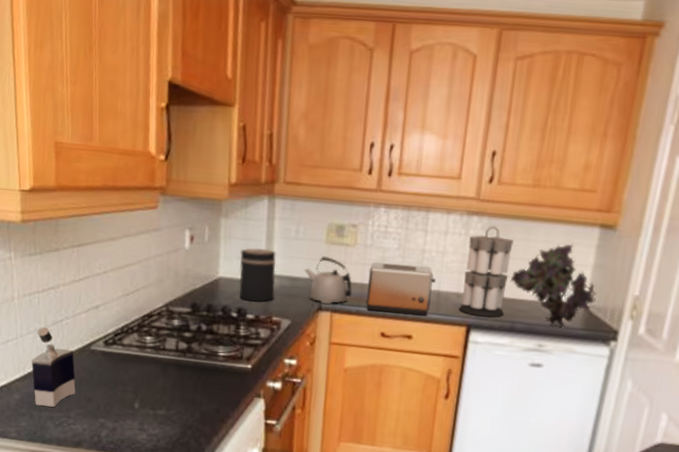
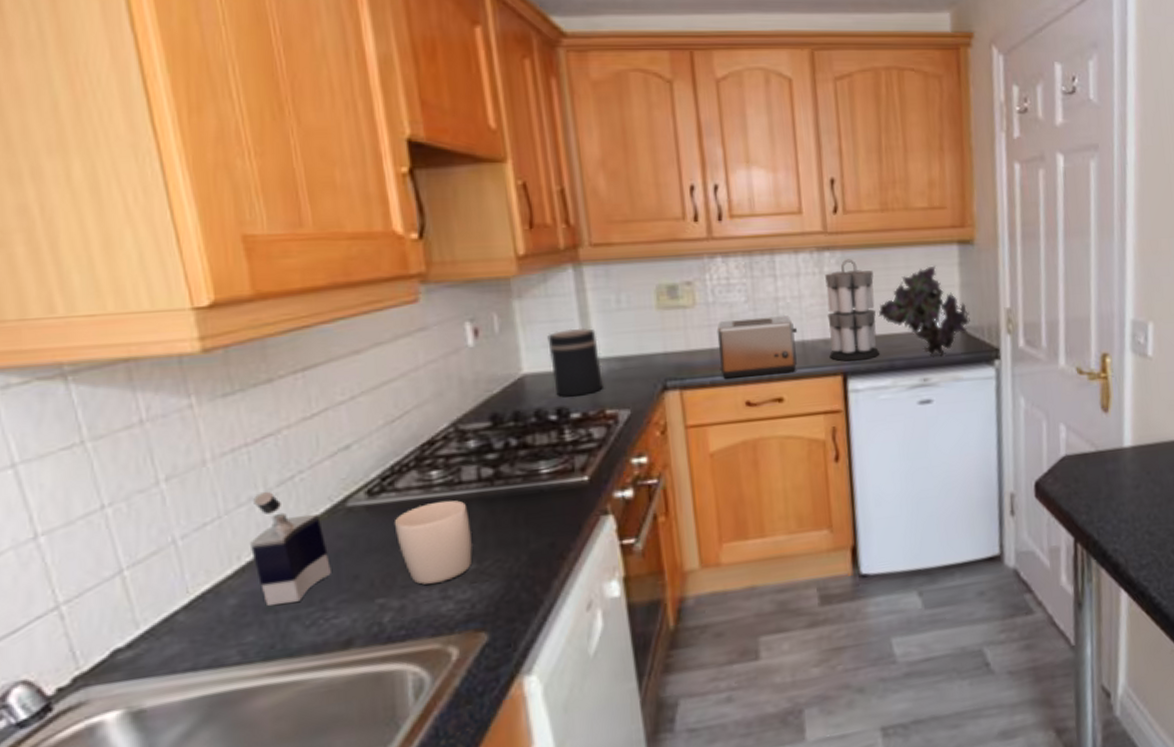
mug: none [117,359,166,418] -> present [394,500,473,585]
kettle: present [304,256,353,304] -> none [635,324,702,381]

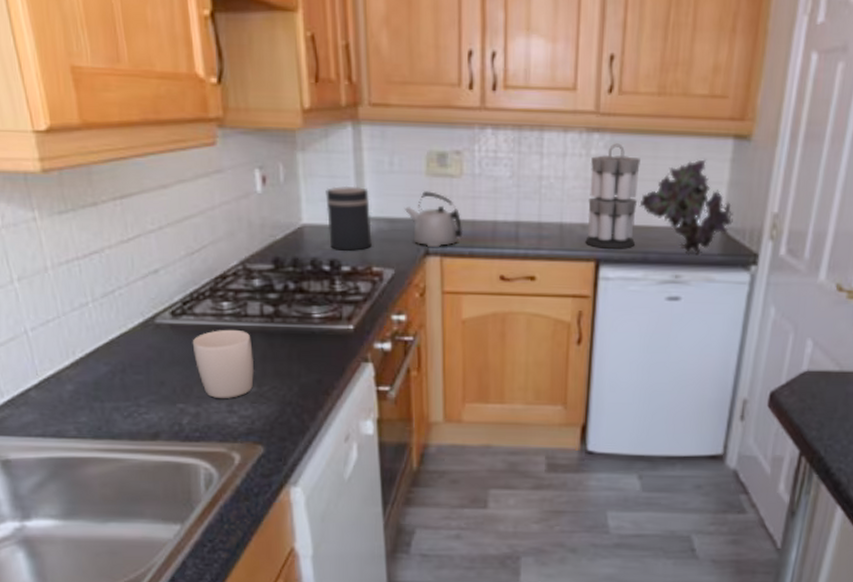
perfume bottle: present [249,492,331,607] -> none [81,301,143,397]
kettle: none [635,324,702,381] -> present [404,191,463,247]
toaster: present [716,314,798,379] -> none [479,193,558,253]

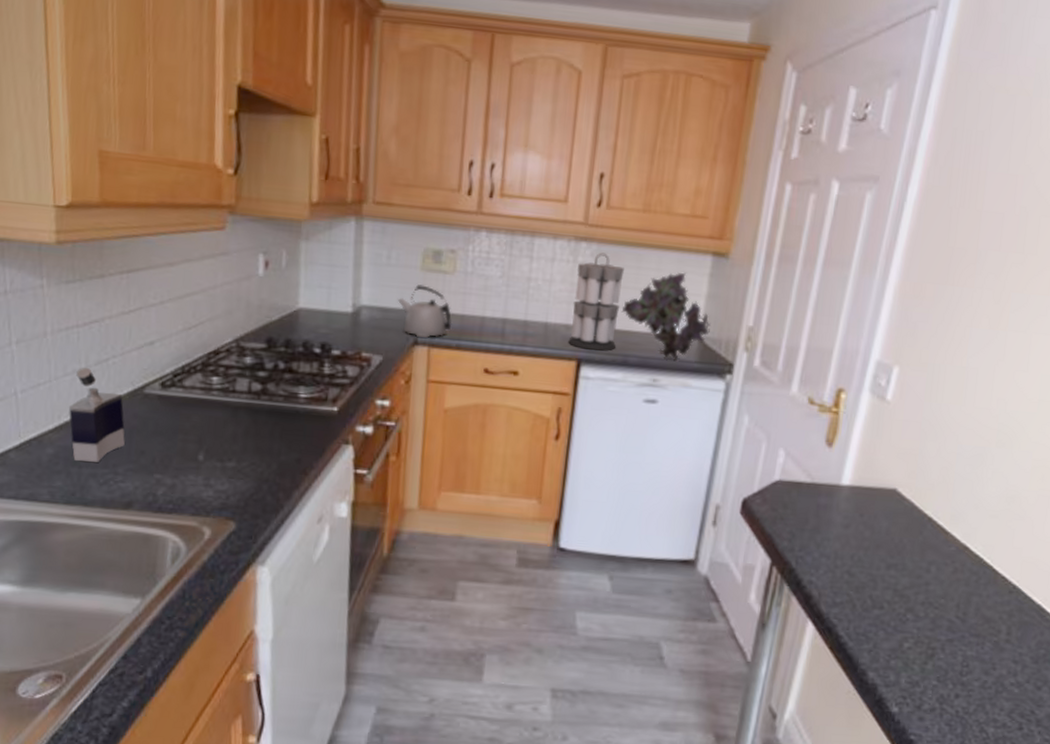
perfume bottle: none [81,301,143,397] -> present [68,368,125,462]
mug: present [192,329,254,398] -> none [177,403,237,472]
cylinder: present [326,185,372,252] -> none [323,274,366,337]

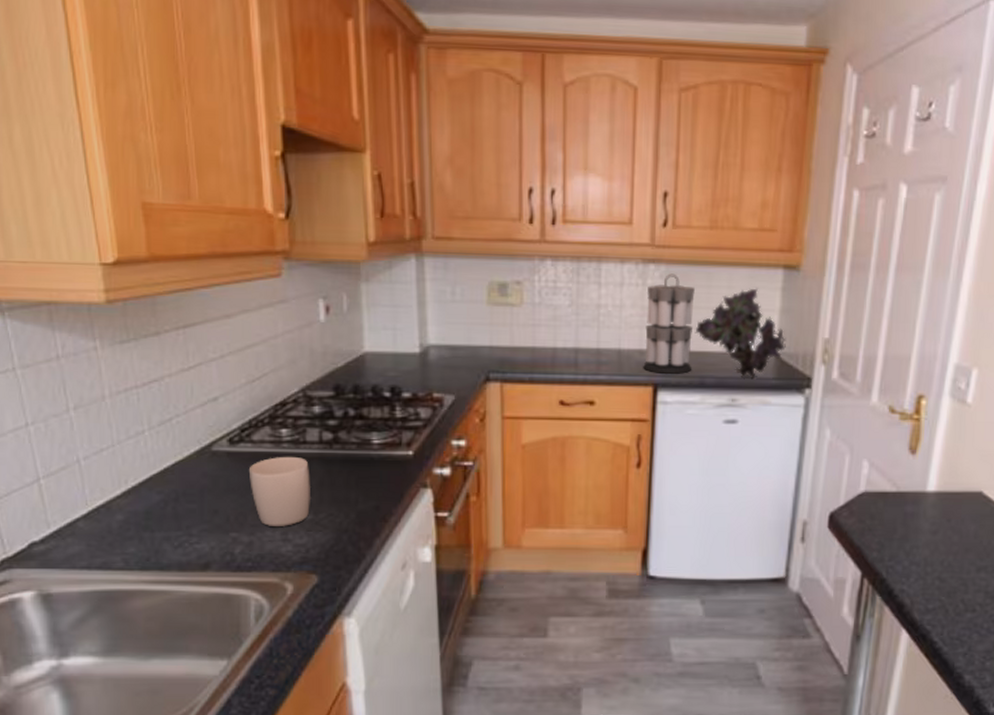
perfume bottle: present [68,368,125,462] -> none [134,429,196,526]
mug: none [177,403,237,472] -> present [248,456,310,526]
kettle: present [397,284,452,338] -> none [465,319,523,373]

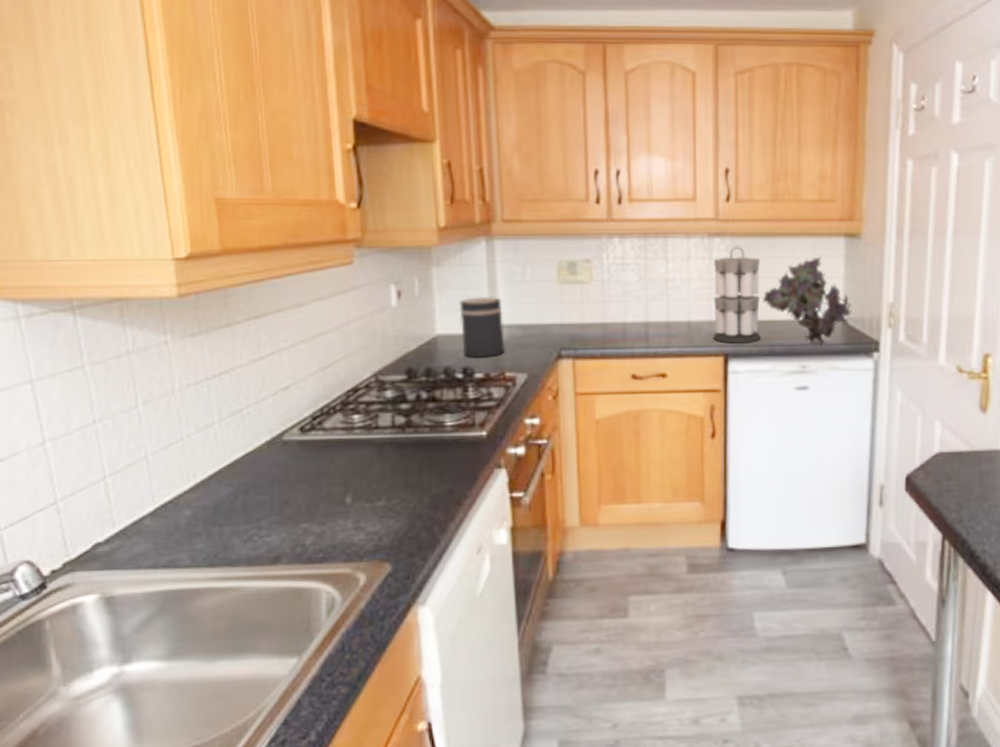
mug: present [248,456,310,526] -> none [320,442,383,515]
cylinder: none [388,314,433,379] -> present [459,296,505,359]

